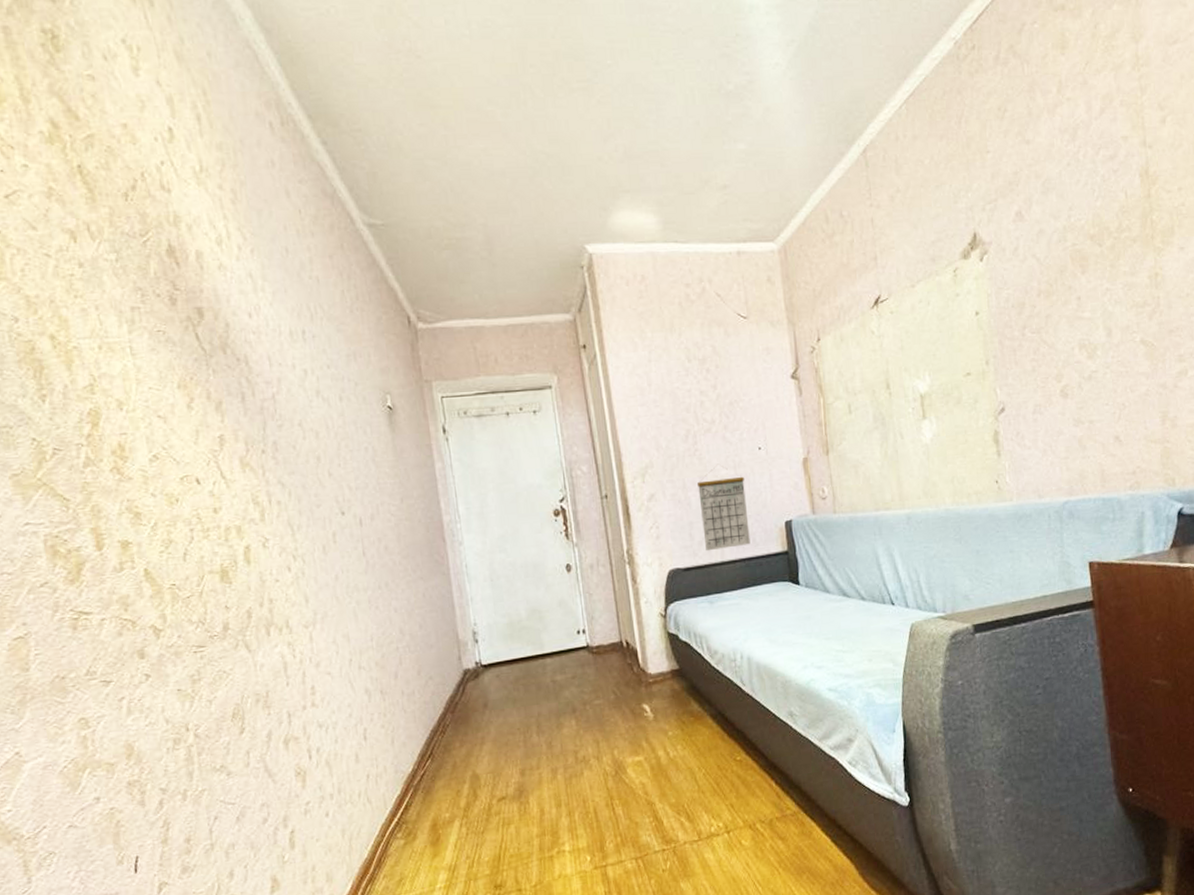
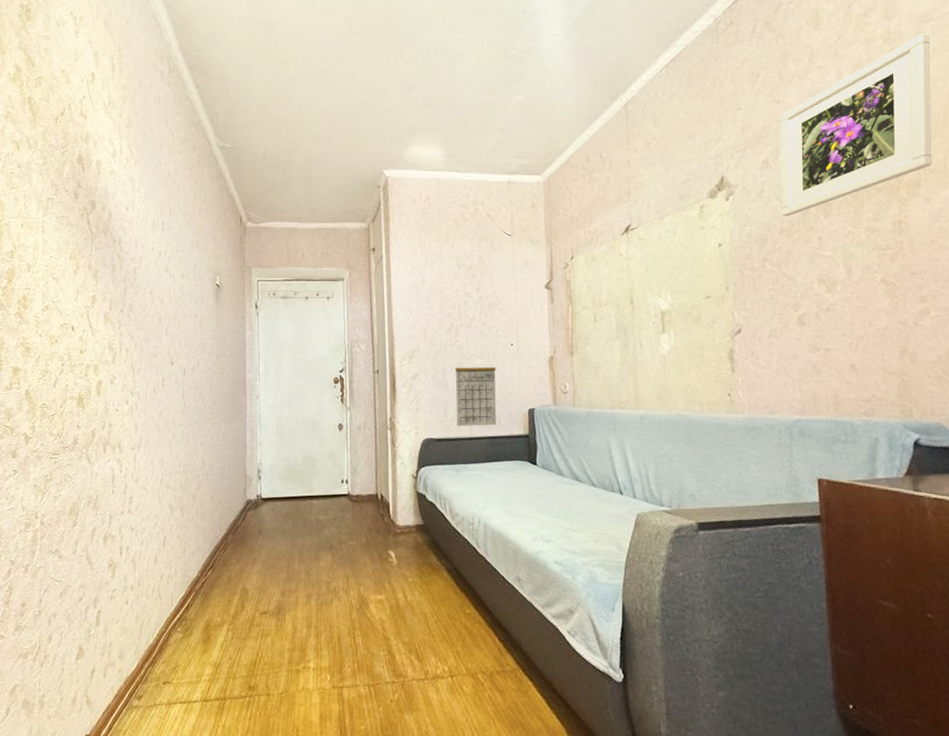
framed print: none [1030,58,1185,276] -> present [779,34,932,217]

